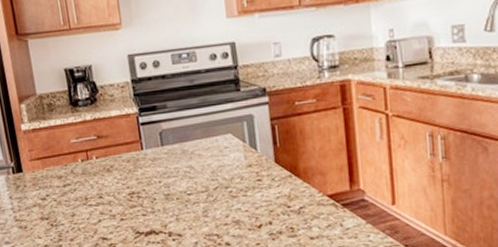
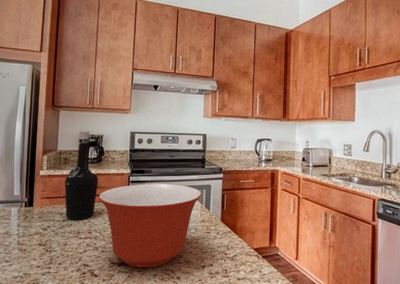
bottle: none [54,63,102,184] -> present [64,131,98,220]
mixing bowl: none [102,119,243,236] -> present [98,183,202,268]

